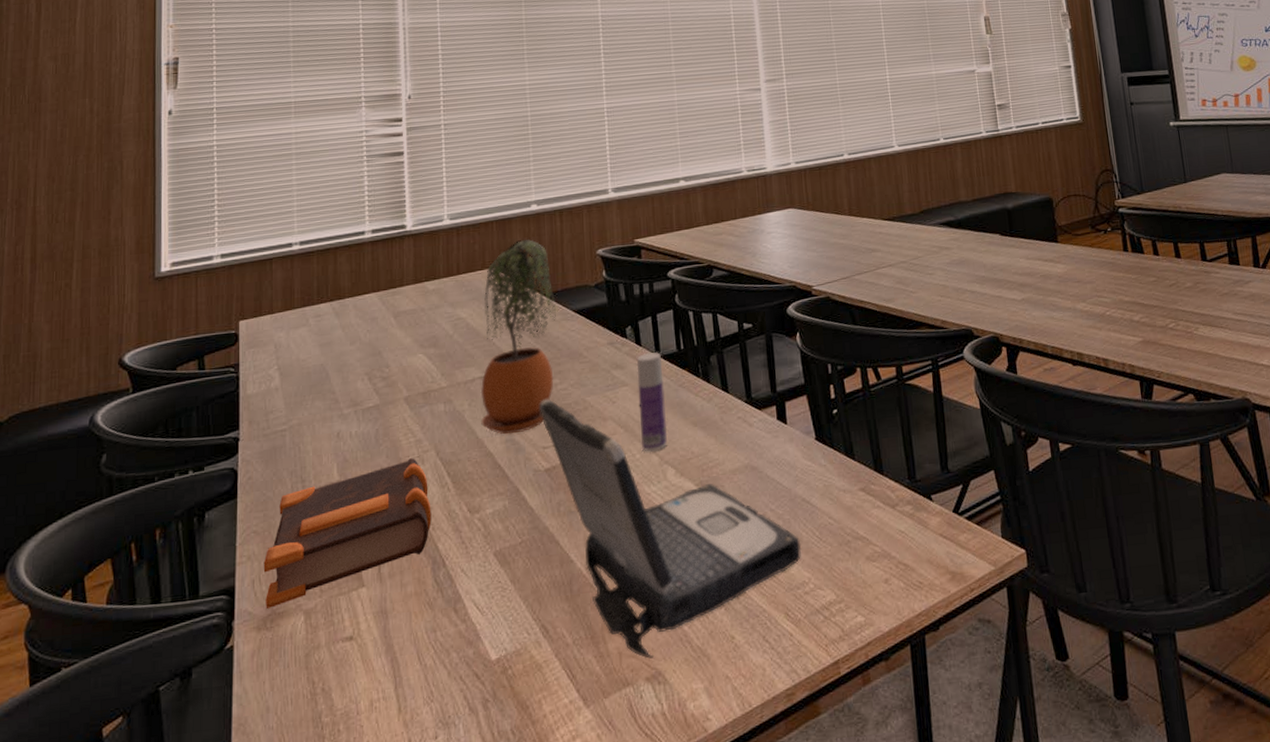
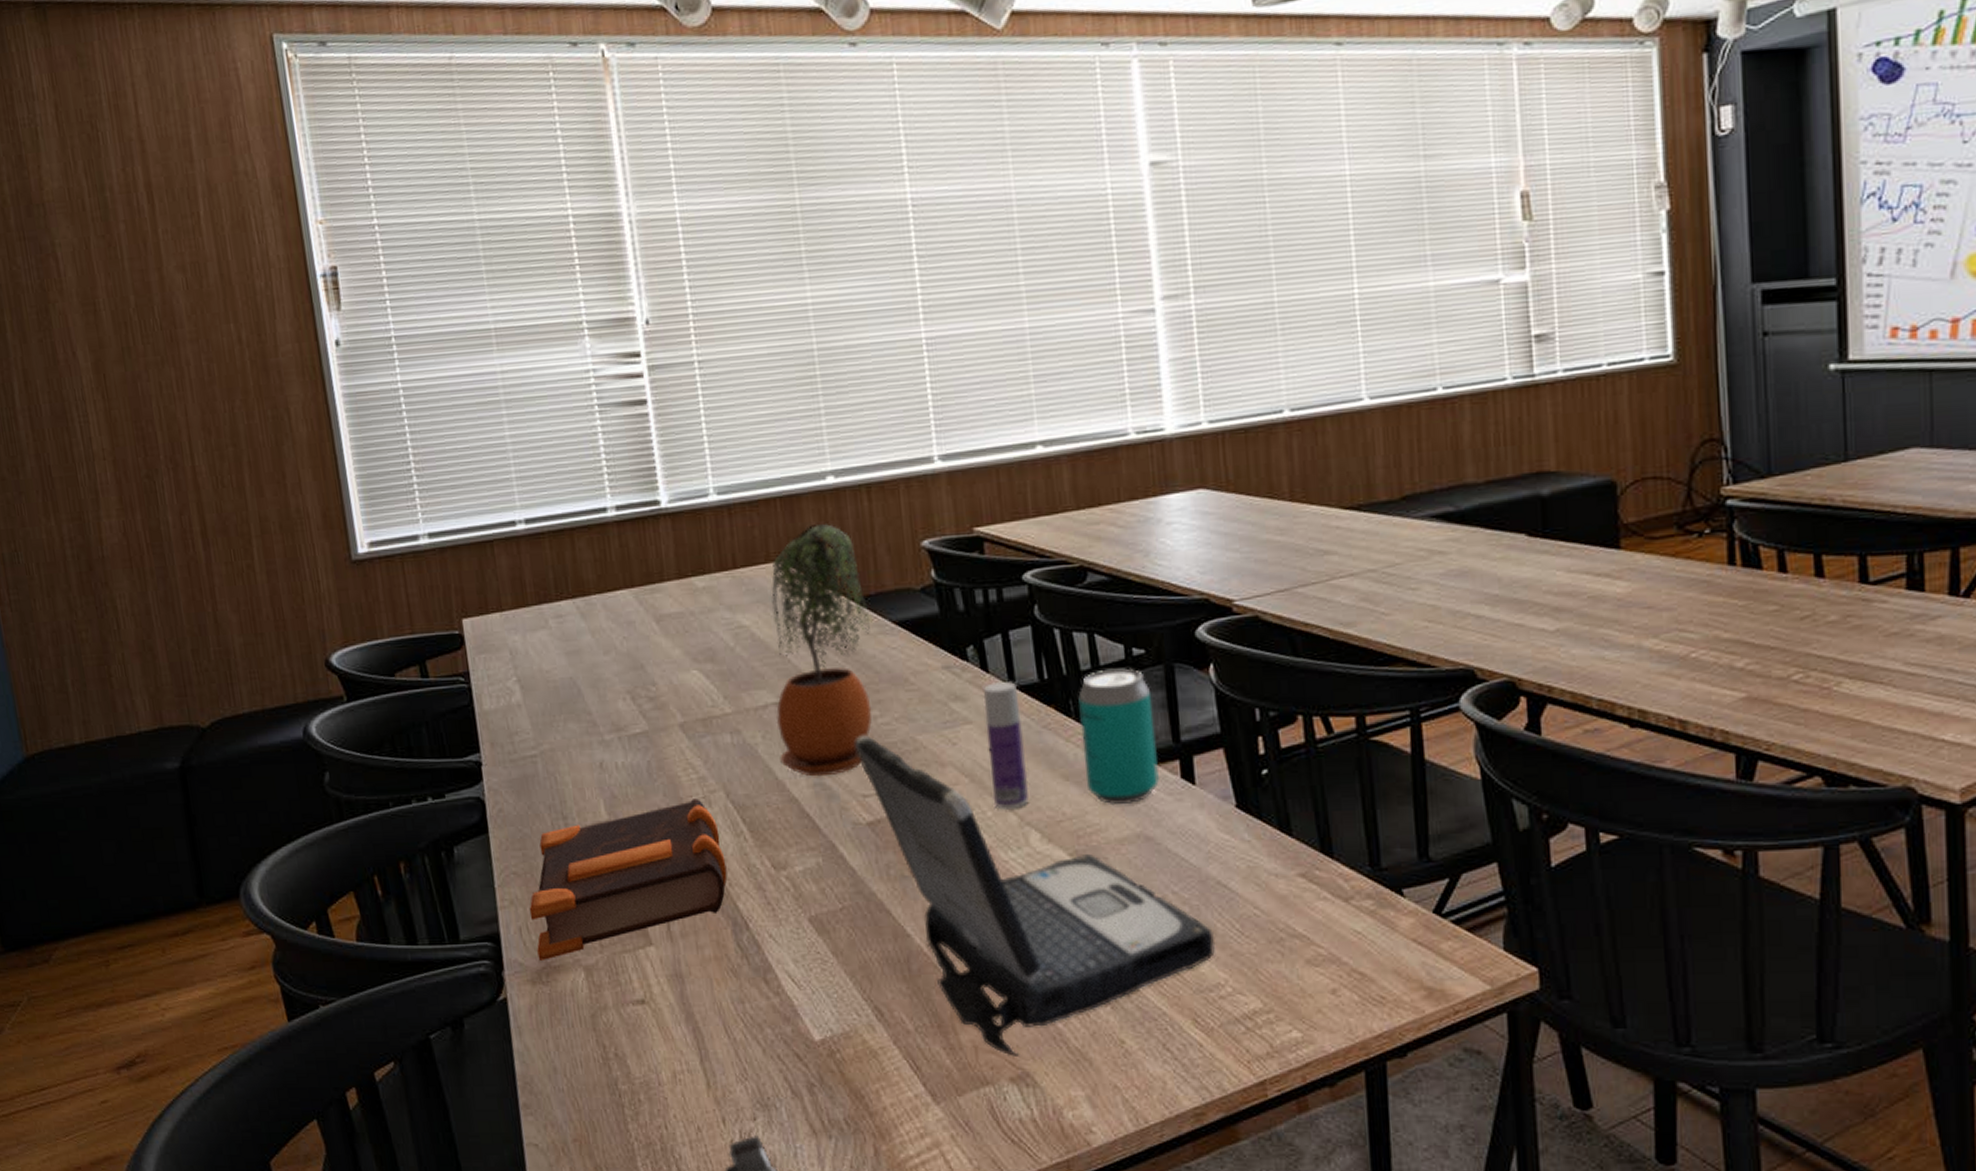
beverage can: none [705,338,761,444] -> present [1078,668,1159,806]

